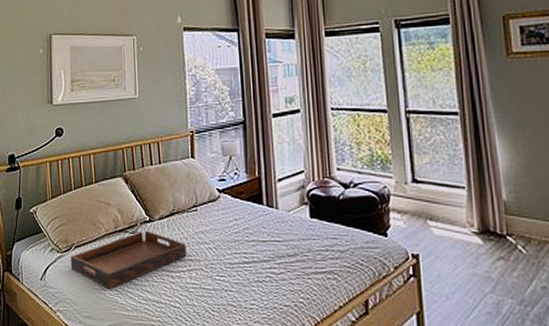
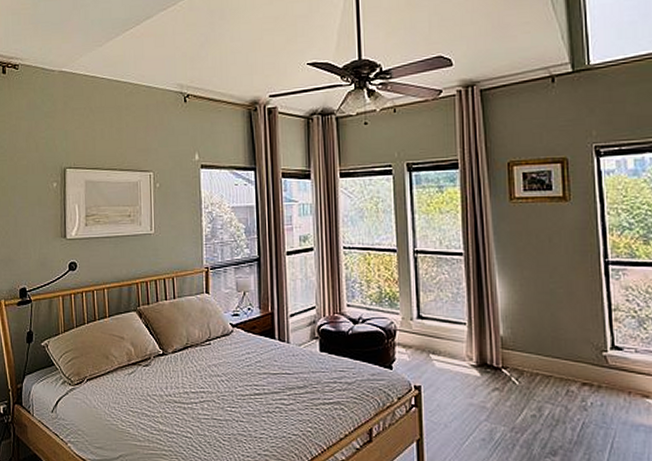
serving tray: present [70,230,187,289] -> none [82,363,199,420]

